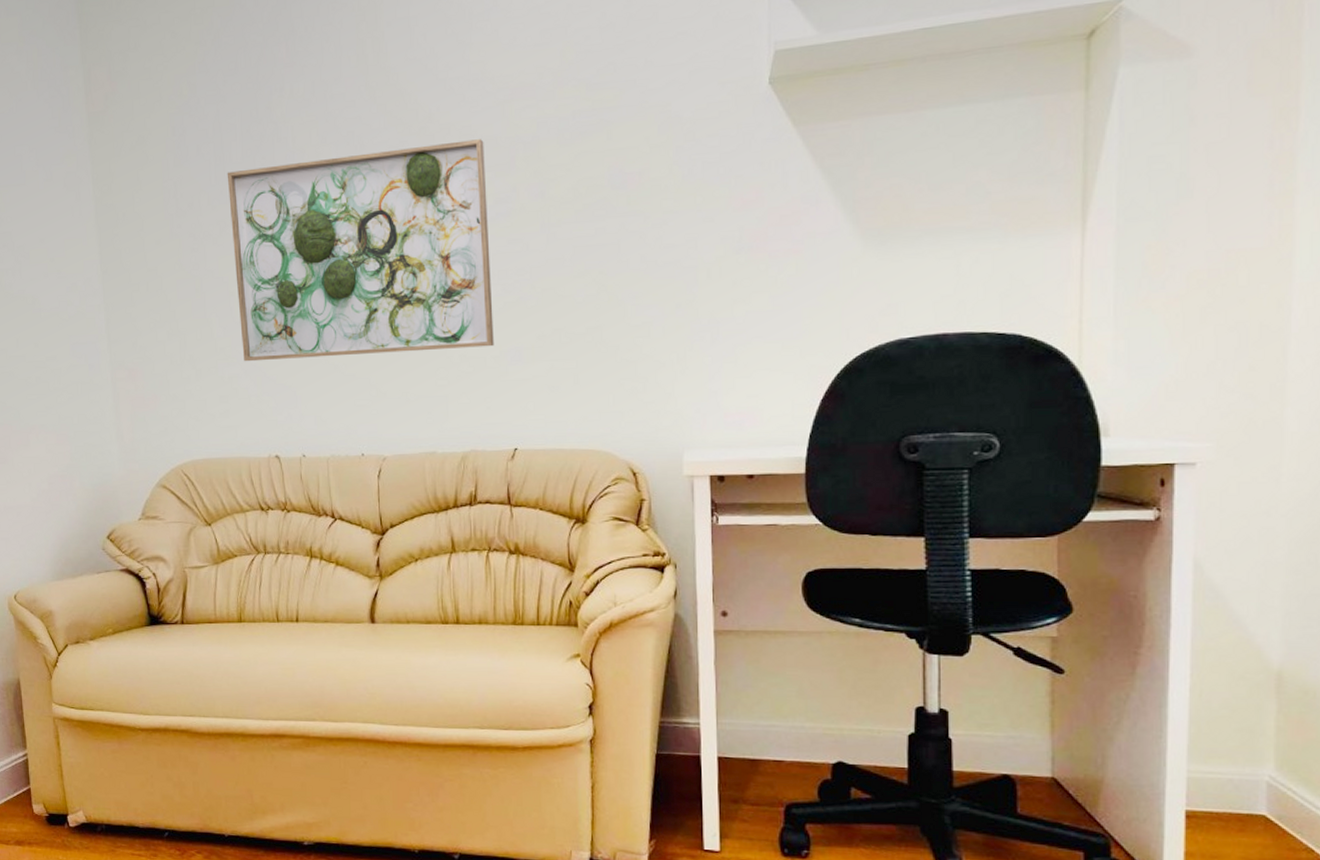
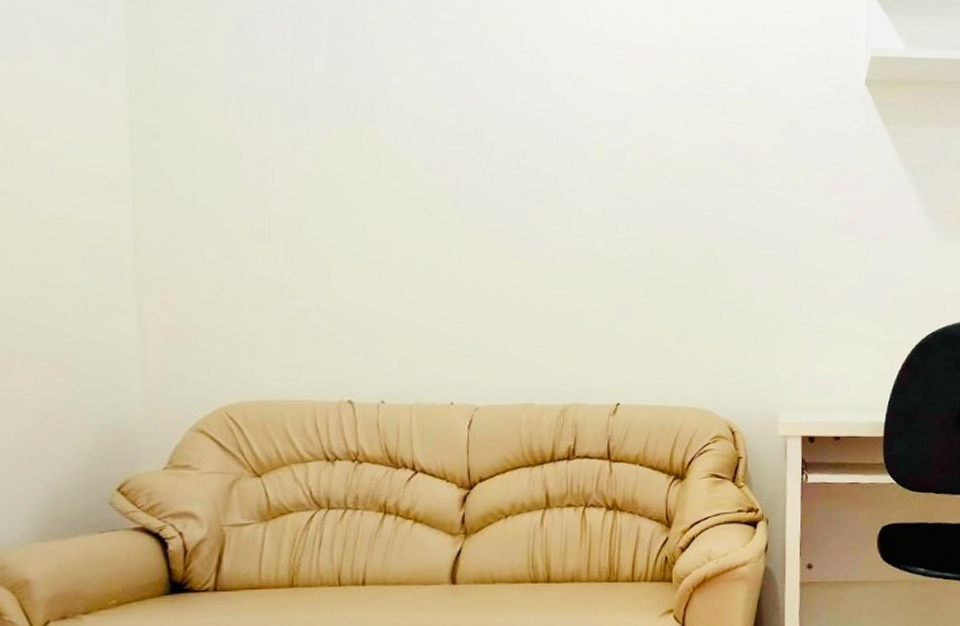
wall art: present [227,139,494,362] -> none [306,84,602,300]

